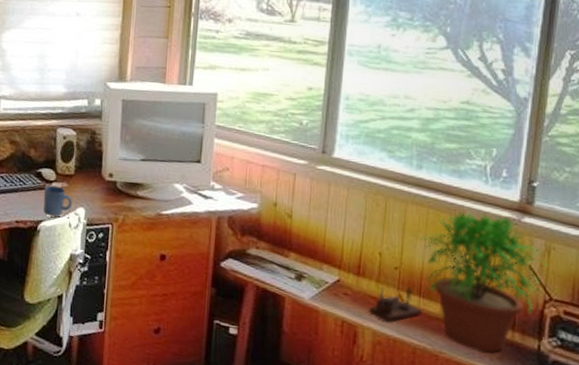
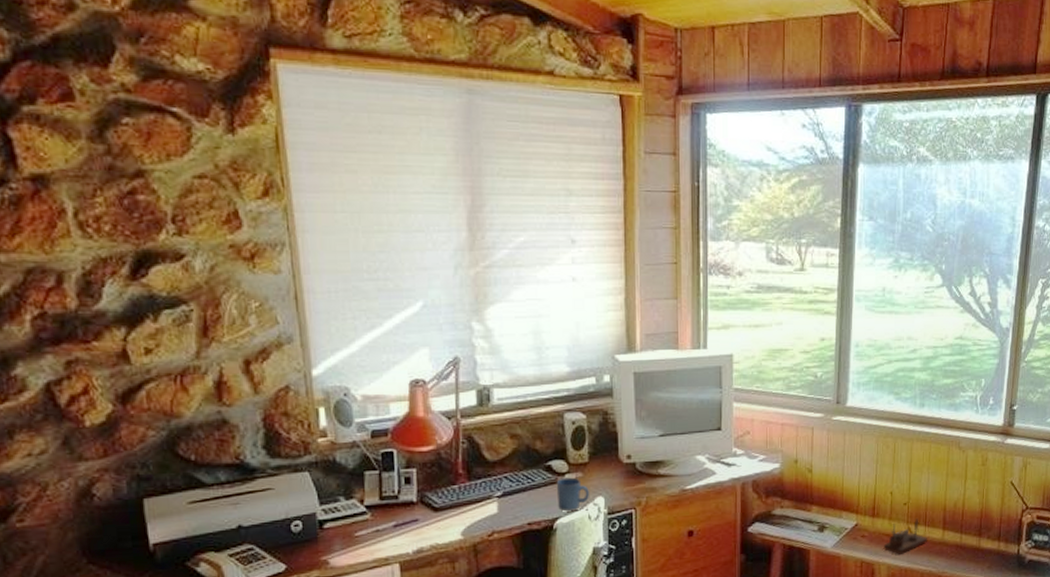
potted plant: present [419,211,548,353] -> none [924,440,1025,565]

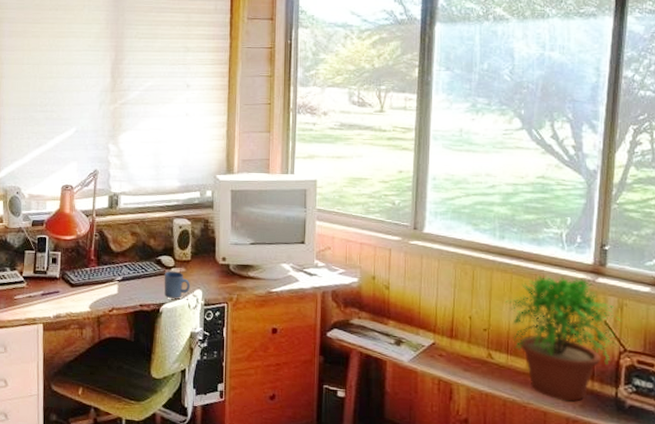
desk organizer: present [883,517,927,555] -> none [462,344,510,379]
potted plant: none [924,440,1025,565] -> present [505,275,622,402]

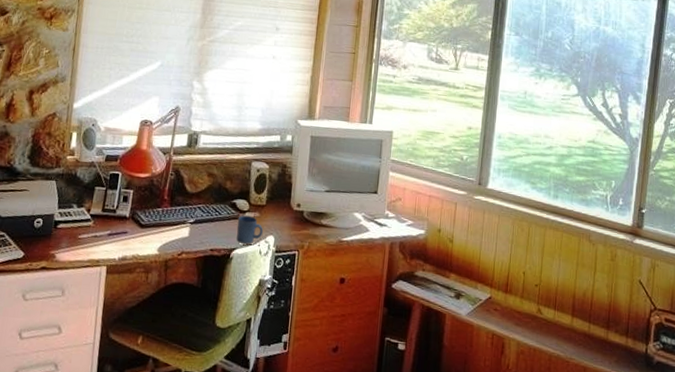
potted plant: present [505,275,622,402] -> none [555,234,654,357]

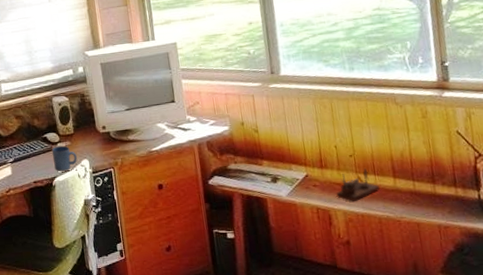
desk organizer: none [514,300,556,334] -> present [336,167,380,201]

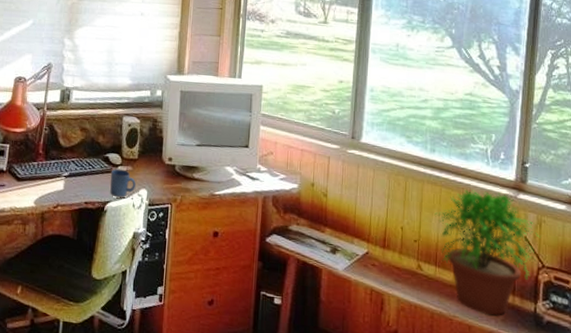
desk organizer: present [336,167,380,201] -> none [393,256,438,290]
potted plant: none [364,95,472,210] -> present [434,189,540,316]

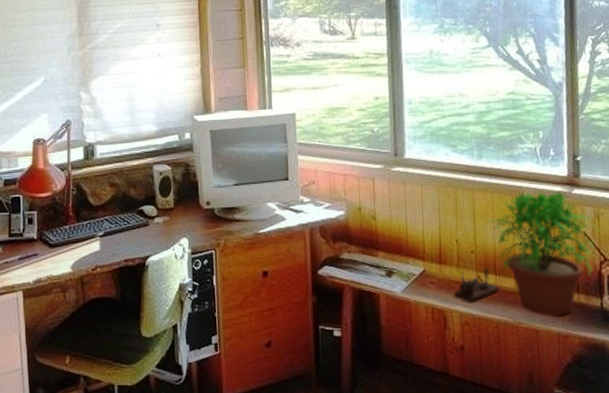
mug: present [110,169,136,198] -> none [147,220,175,251]
desk organizer: none [393,256,438,290] -> present [453,266,499,302]

